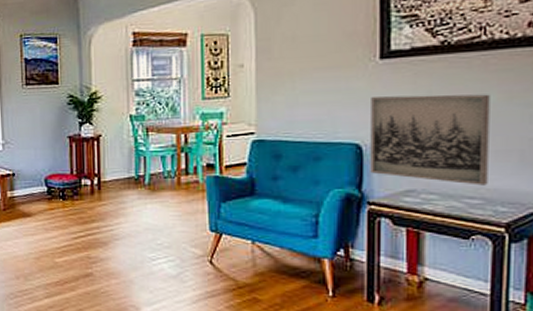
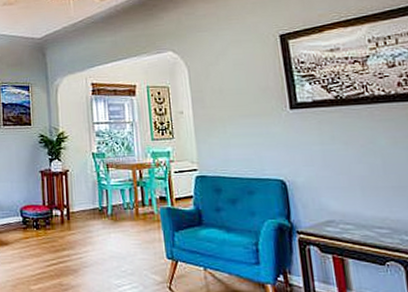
wall art: present [370,94,490,185] -> none [287,139,391,217]

